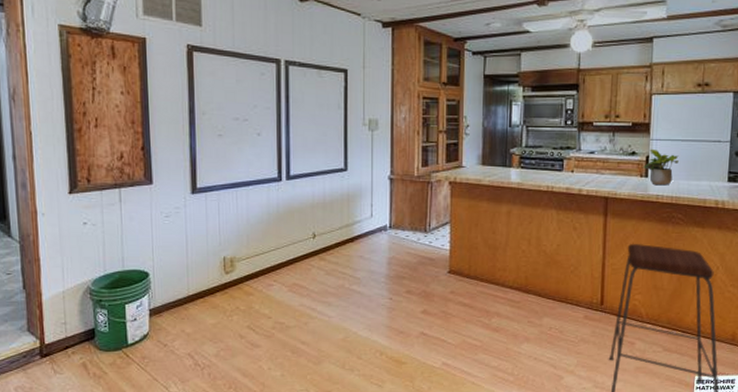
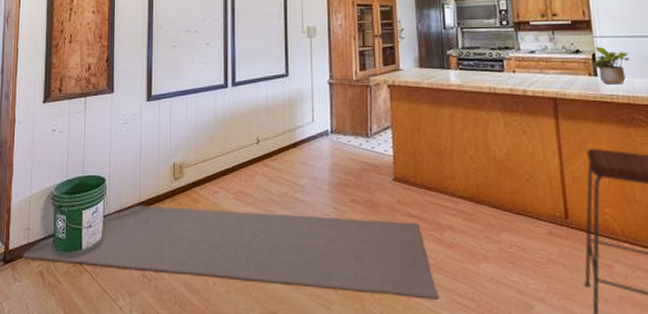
rug: none [59,299,482,375] -> present [21,205,439,300]

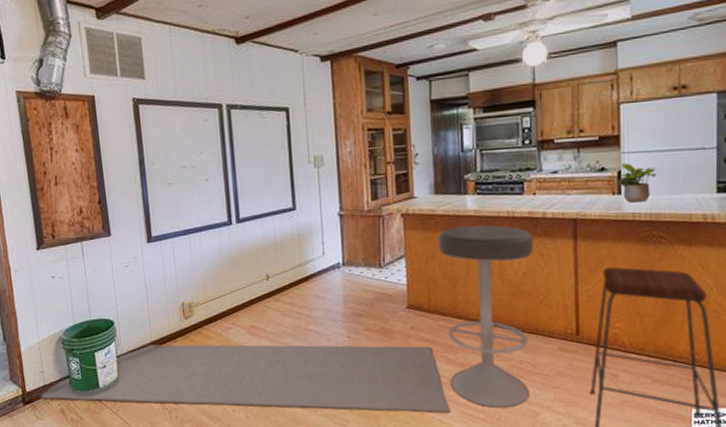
bar stool: none [422,99,521,298] -> present [437,225,534,409]

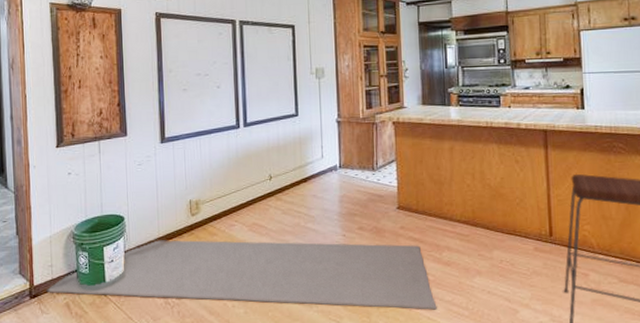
bar stool: present [437,225,534,409] -> none [425,133,510,306]
potted plant: present [614,163,656,203] -> none [578,81,614,117]

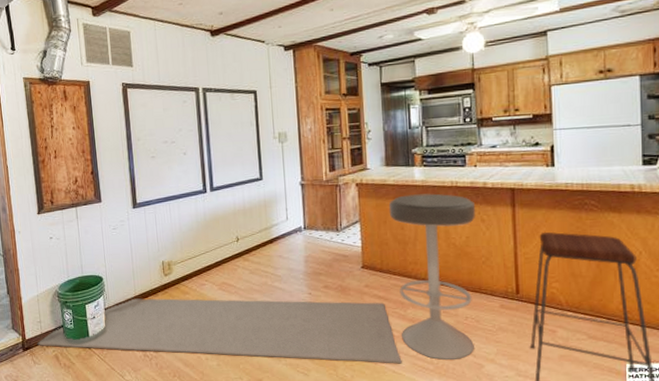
bar stool: none [425,133,510,306] -> present [388,193,476,361]

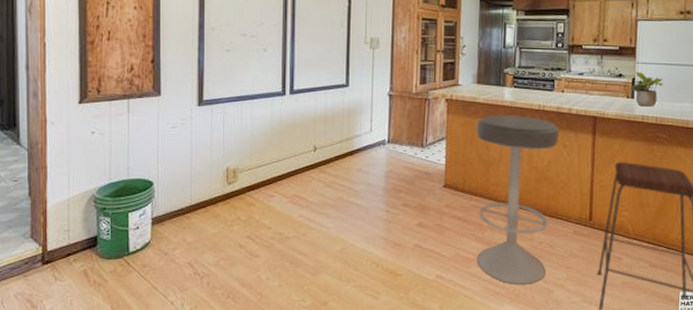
rug: present [37,298,402,364] -> none [61,208,475,288]
potted plant: none [547,138,586,174] -> present [628,71,663,107]

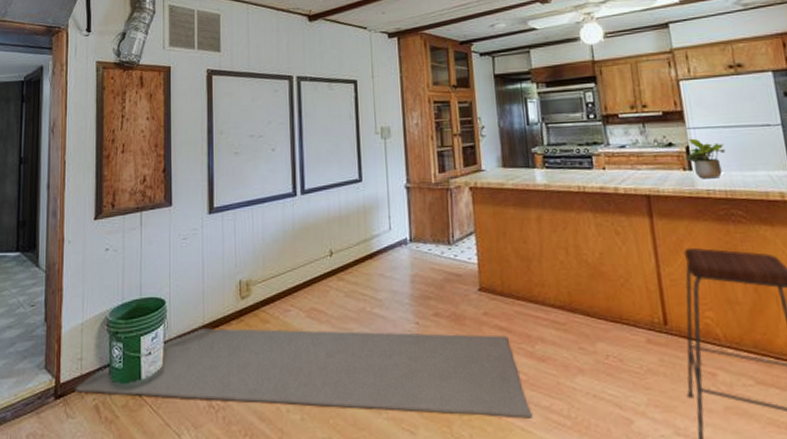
rug: none [61,208,475,288] -> present [73,328,532,419]
bar stool: present [476,115,560,285] -> none [507,200,620,414]

